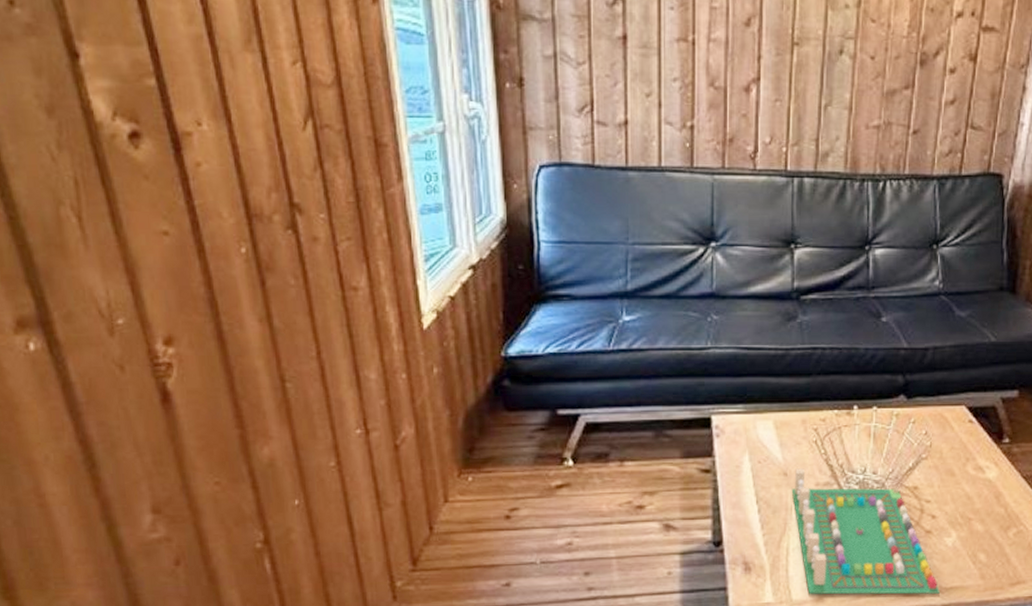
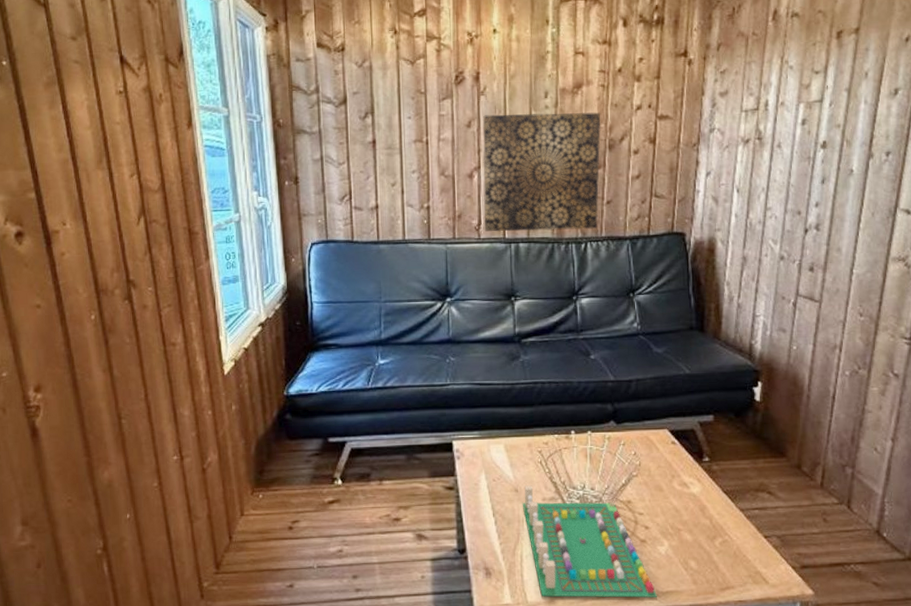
wall art: none [761,11,913,165] -> present [482,112,601,232]

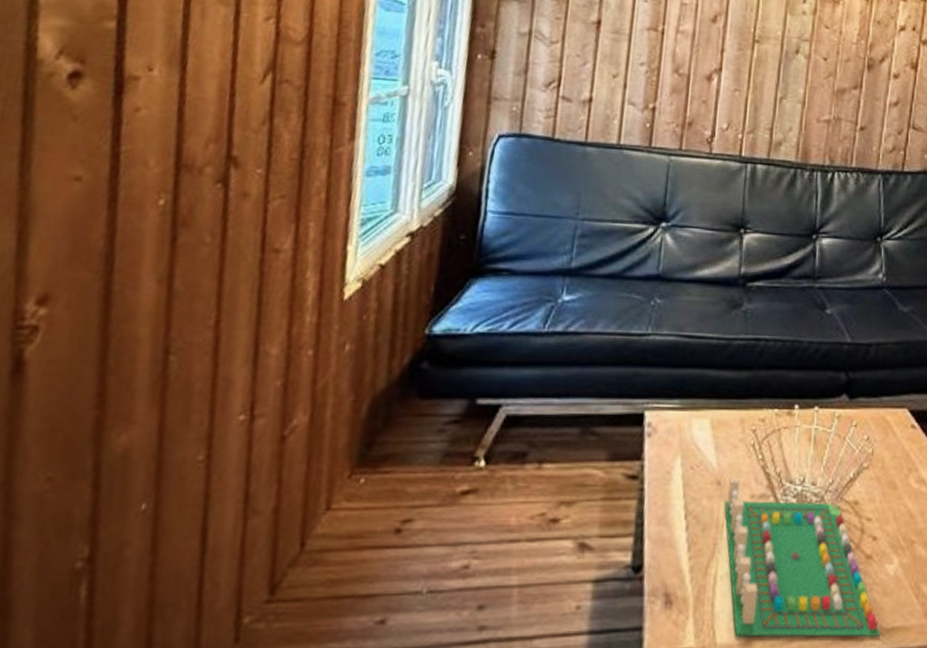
wall art: present [482,112,601,232] -> none [717,11,862,158]

